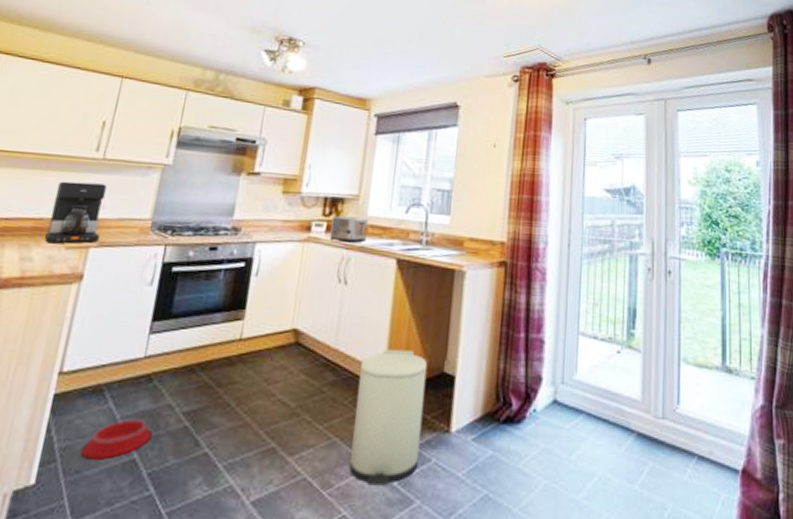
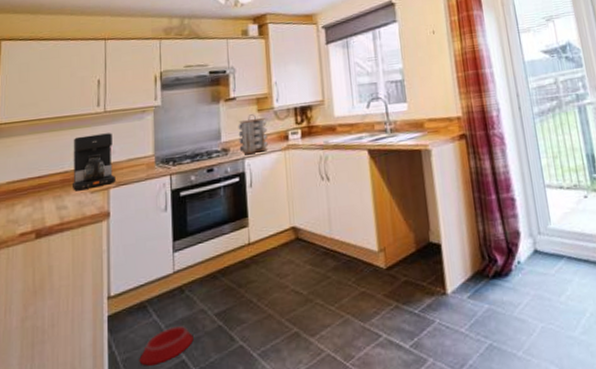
spice rack: none [252,195,290,240] -> present [238,114,268,155]
toaster: present [329,216,368,243] -> none [304,119,338,144]
pedal bin: present [350,349,428,486] -> none [355,227,424,352]

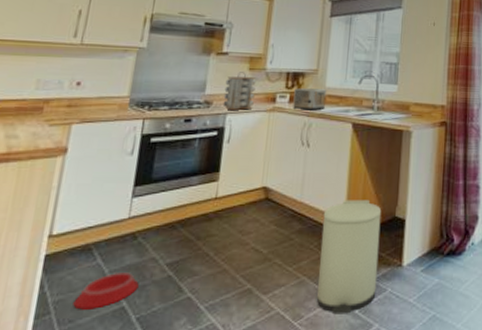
coffee maker: present [71,132,115,191] -> none [28,65,86,122]
toaster: none [304,119,338,144] -> present [293,88,326,111]
pedal bin: none [355,227,424,352] -> present [316,199,382,315]

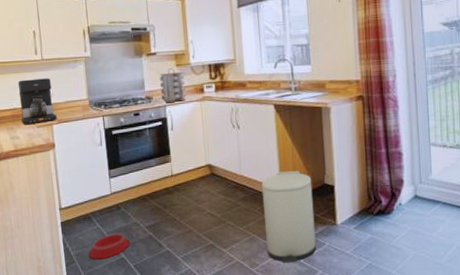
coffee maker: none [28,65,86,122] -> present [17,78,57,125]
toaster: present [293,88,326,111] -> none [218,76,248,97]

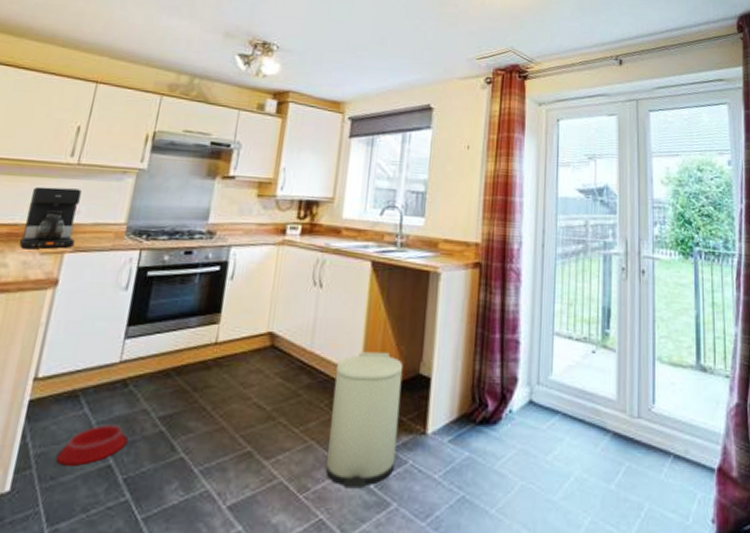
spice rack: present [159,68,186,103] -> none [227,198,265,244]

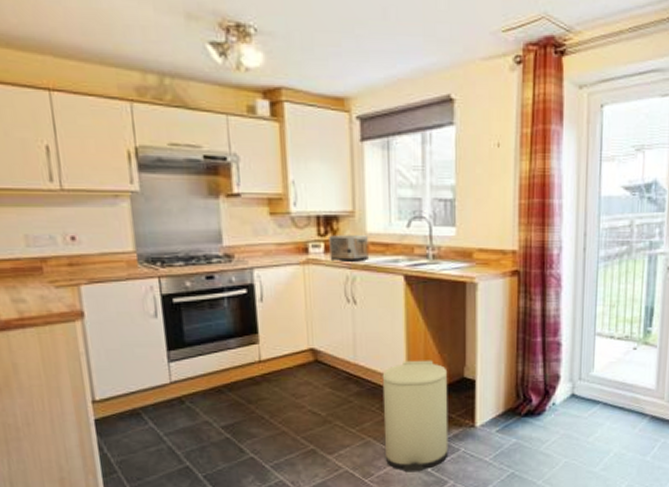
coffee maker: present [19,186,82,249] -> none [21,217,87,283]
pet bowl: present [56,423,128,466] -> none [136,434,198,469]
toaster: none [304,218,343,245] -> present [329,235,370,262]

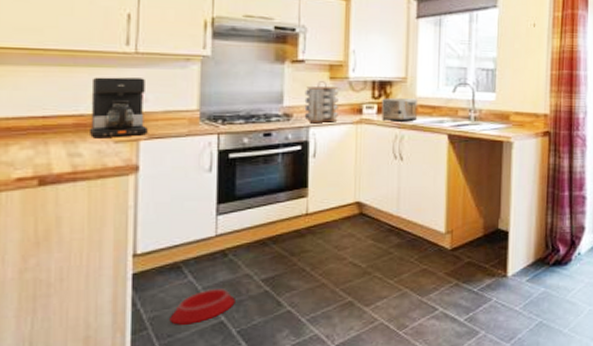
coffee maker: none [21,217,87,283] -> present [88,77,148,139]
pet bowl: none [136,434,198,469] -> present [169,288,235,325]
spice rack: none [244,217,283,265] -> present [304,81,339,124]
pedal bin: present [382,360,449,473] -> none [420,212,484,324]

